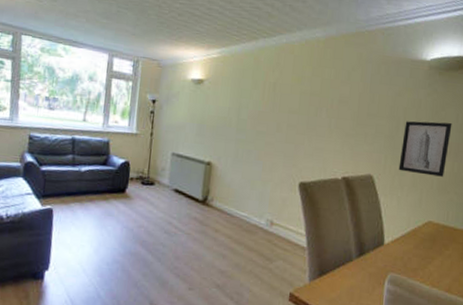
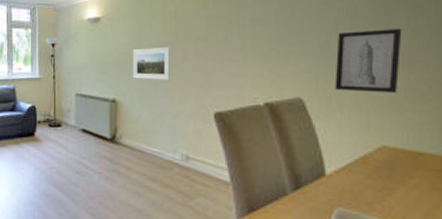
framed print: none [229,115,268,149] -> present [132,46,171,80]

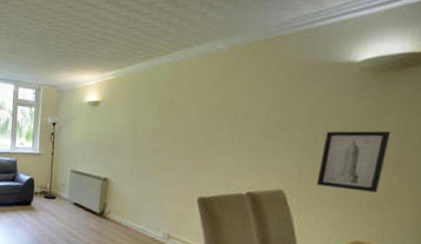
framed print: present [132,46,171,80] -> none [124,133,164,164]

